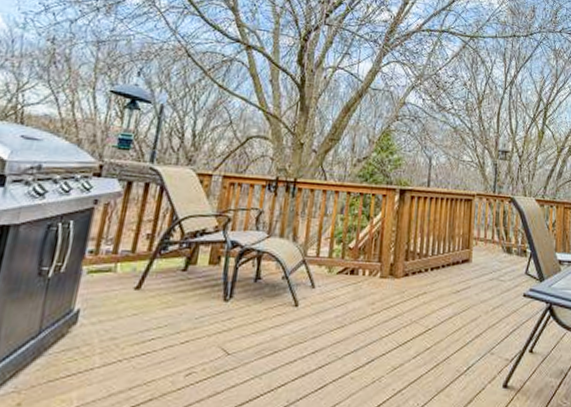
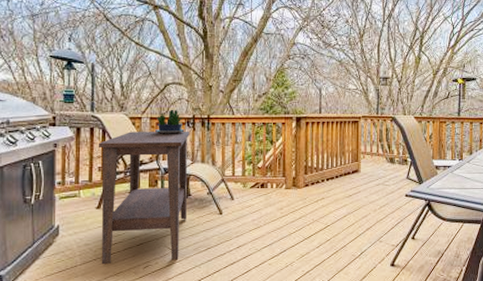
side table: none [128,191,270,369] -> present [98,131,190,265]
potted plant: none [226,167,265,199] -> present [154,109,185,134]

